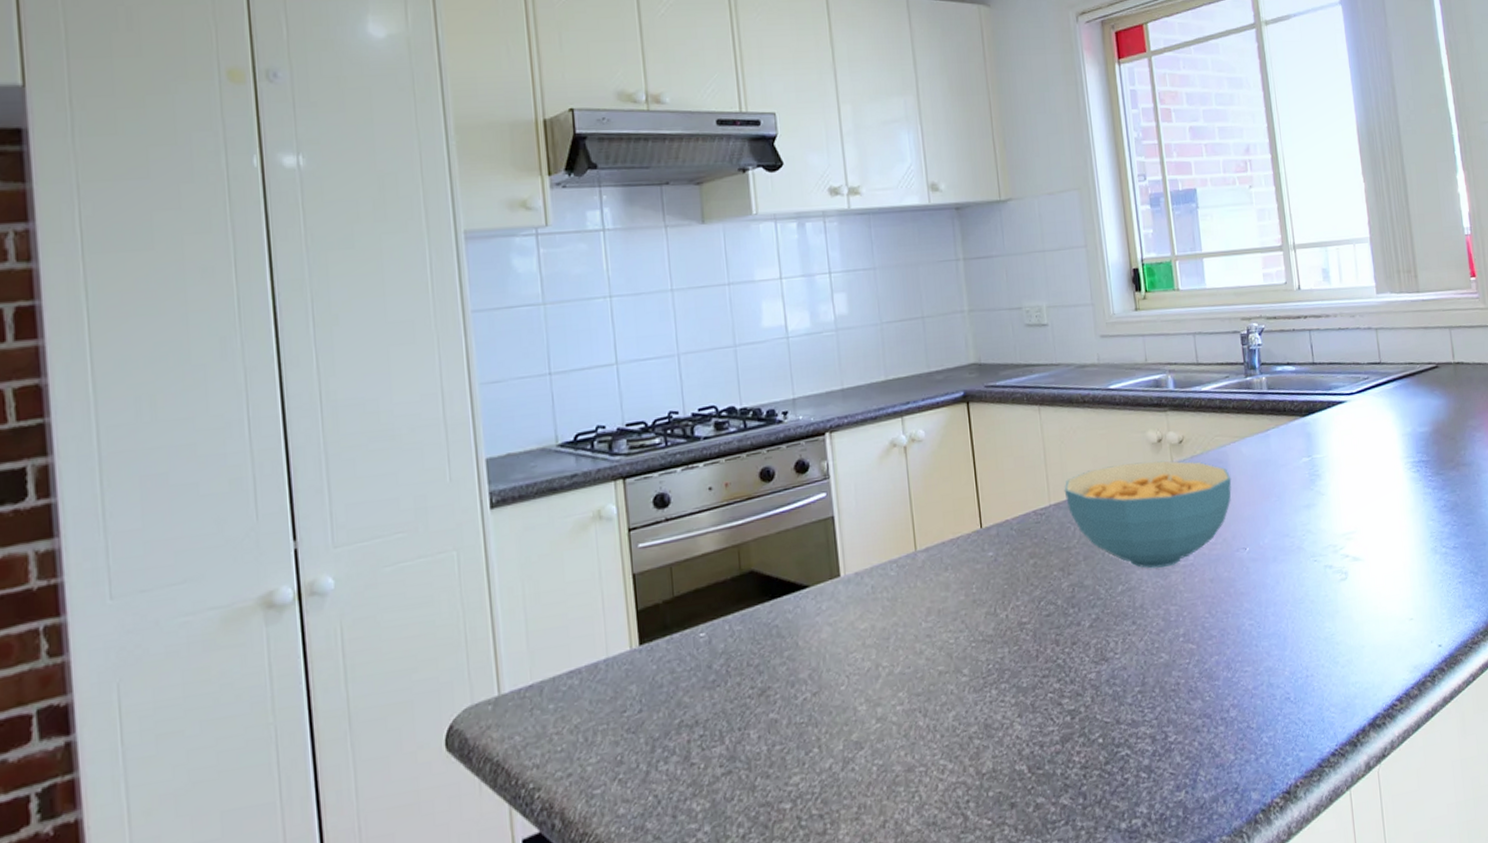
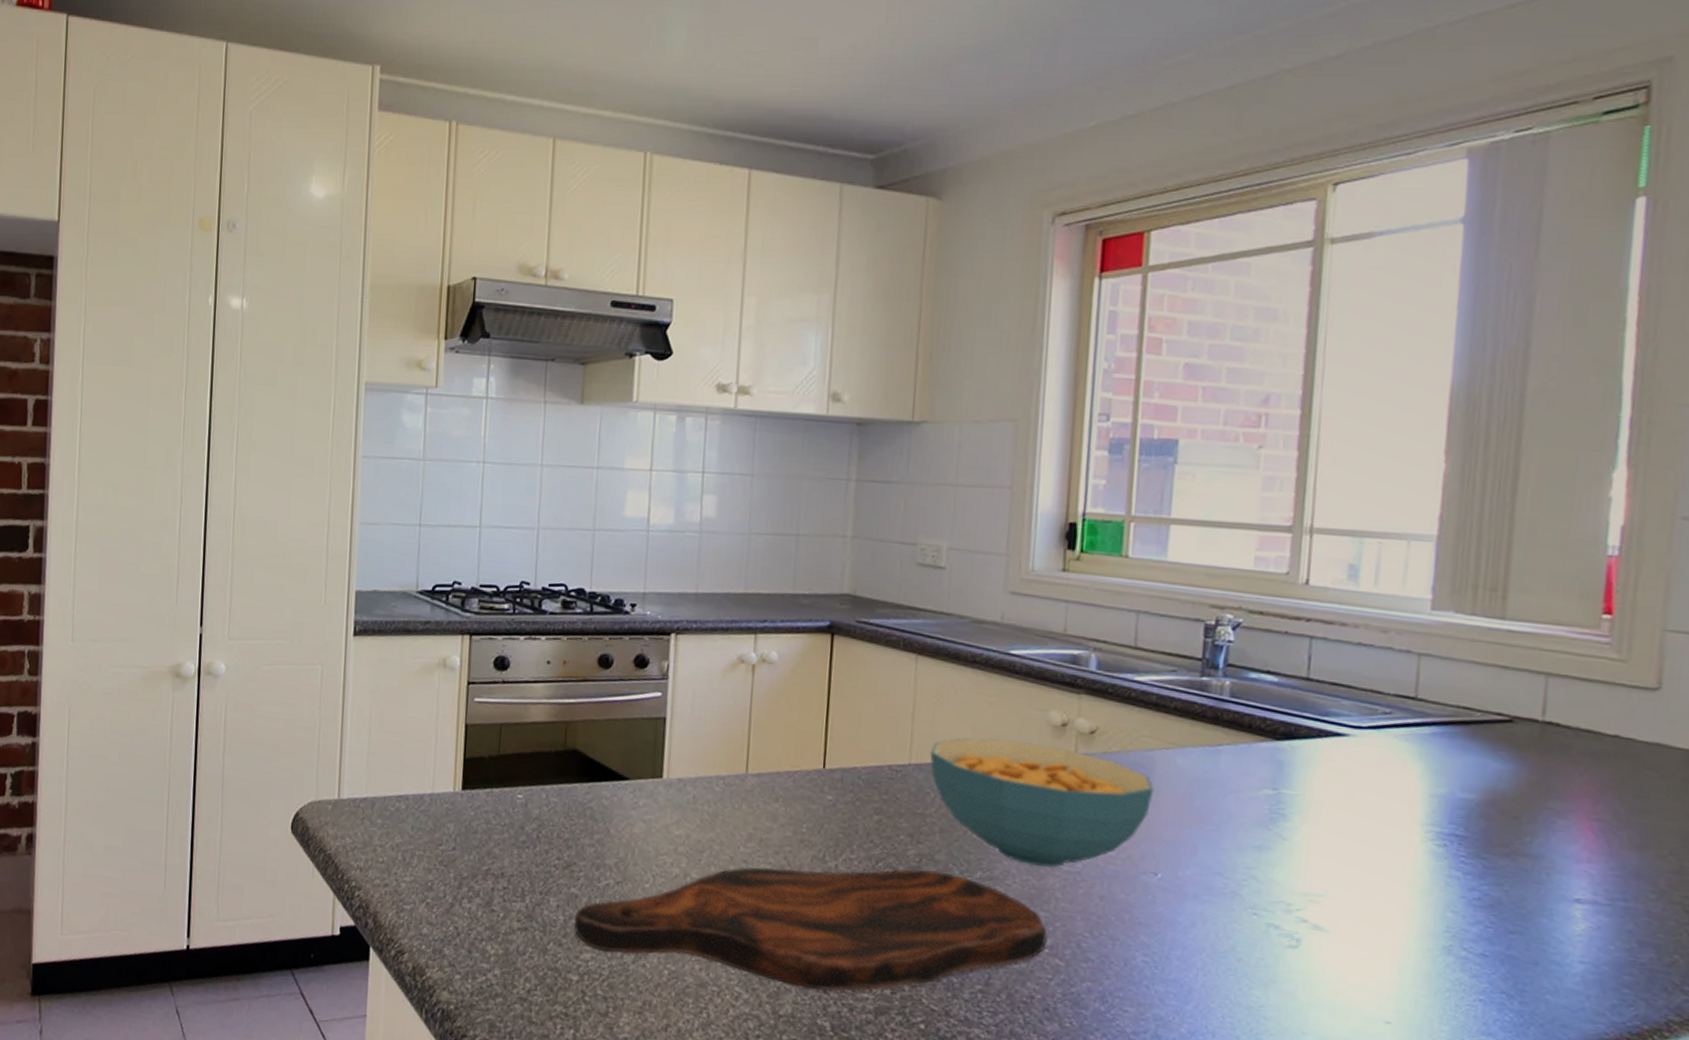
cutting board: none [778,594,1180,769] -> present [574,866,1048,992]

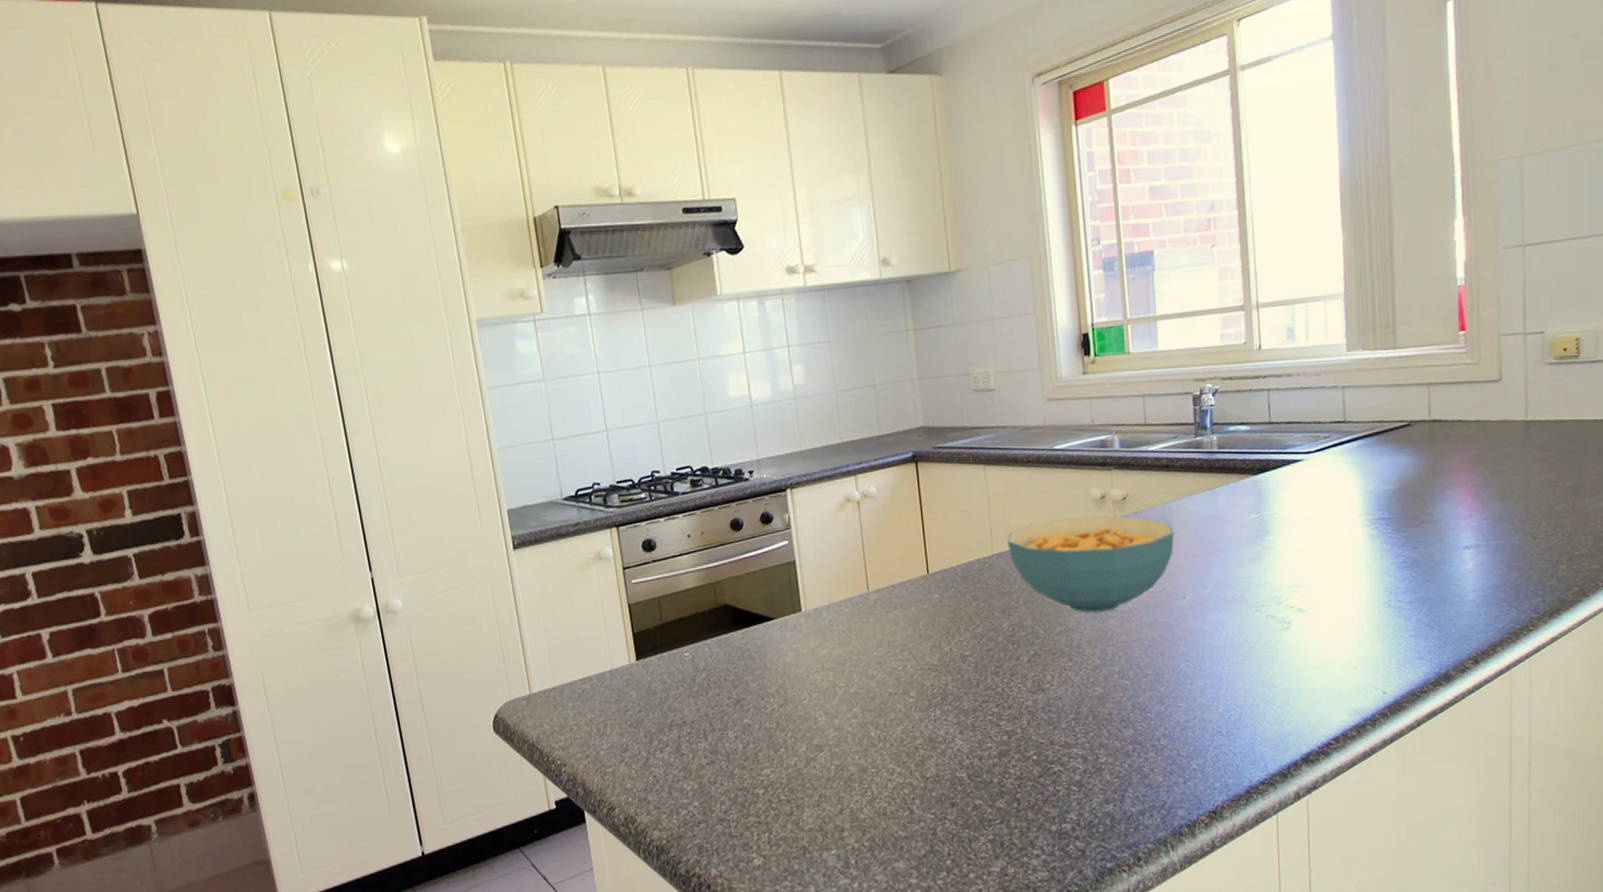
cutting board: present [574,866,1048,992] -> none [752,634,1115,764]

